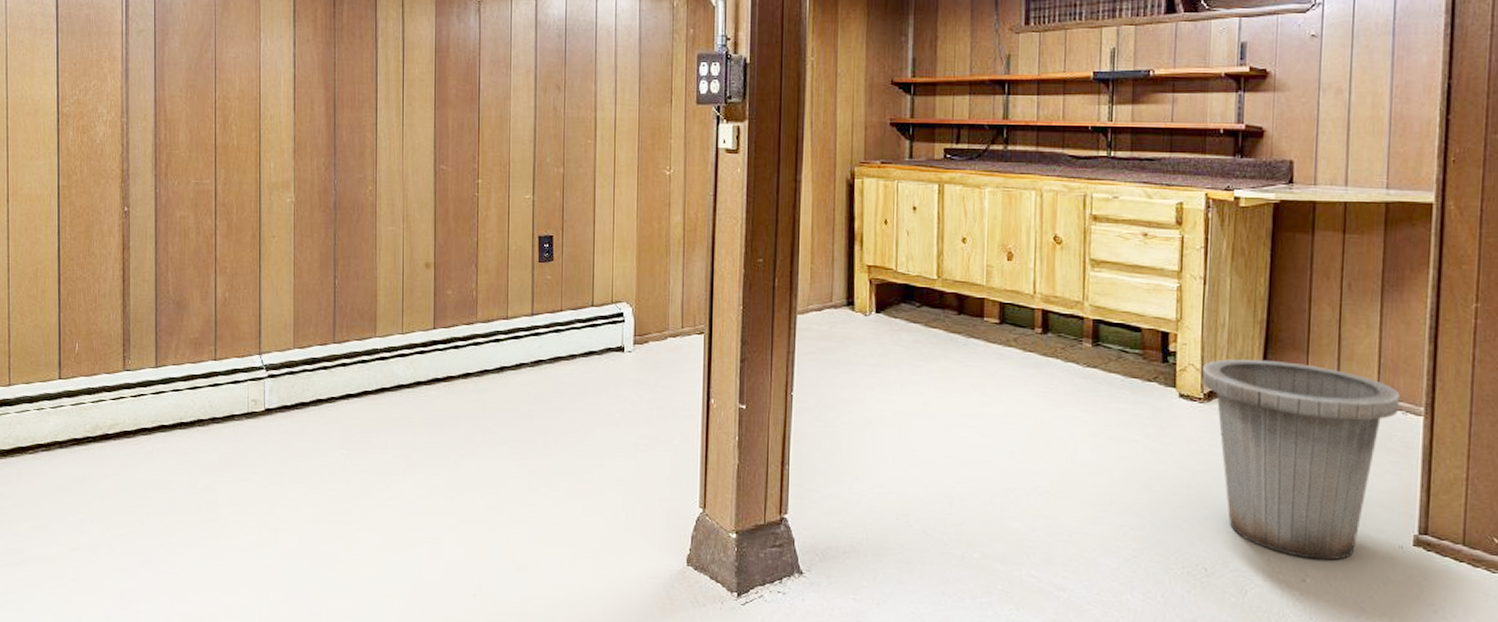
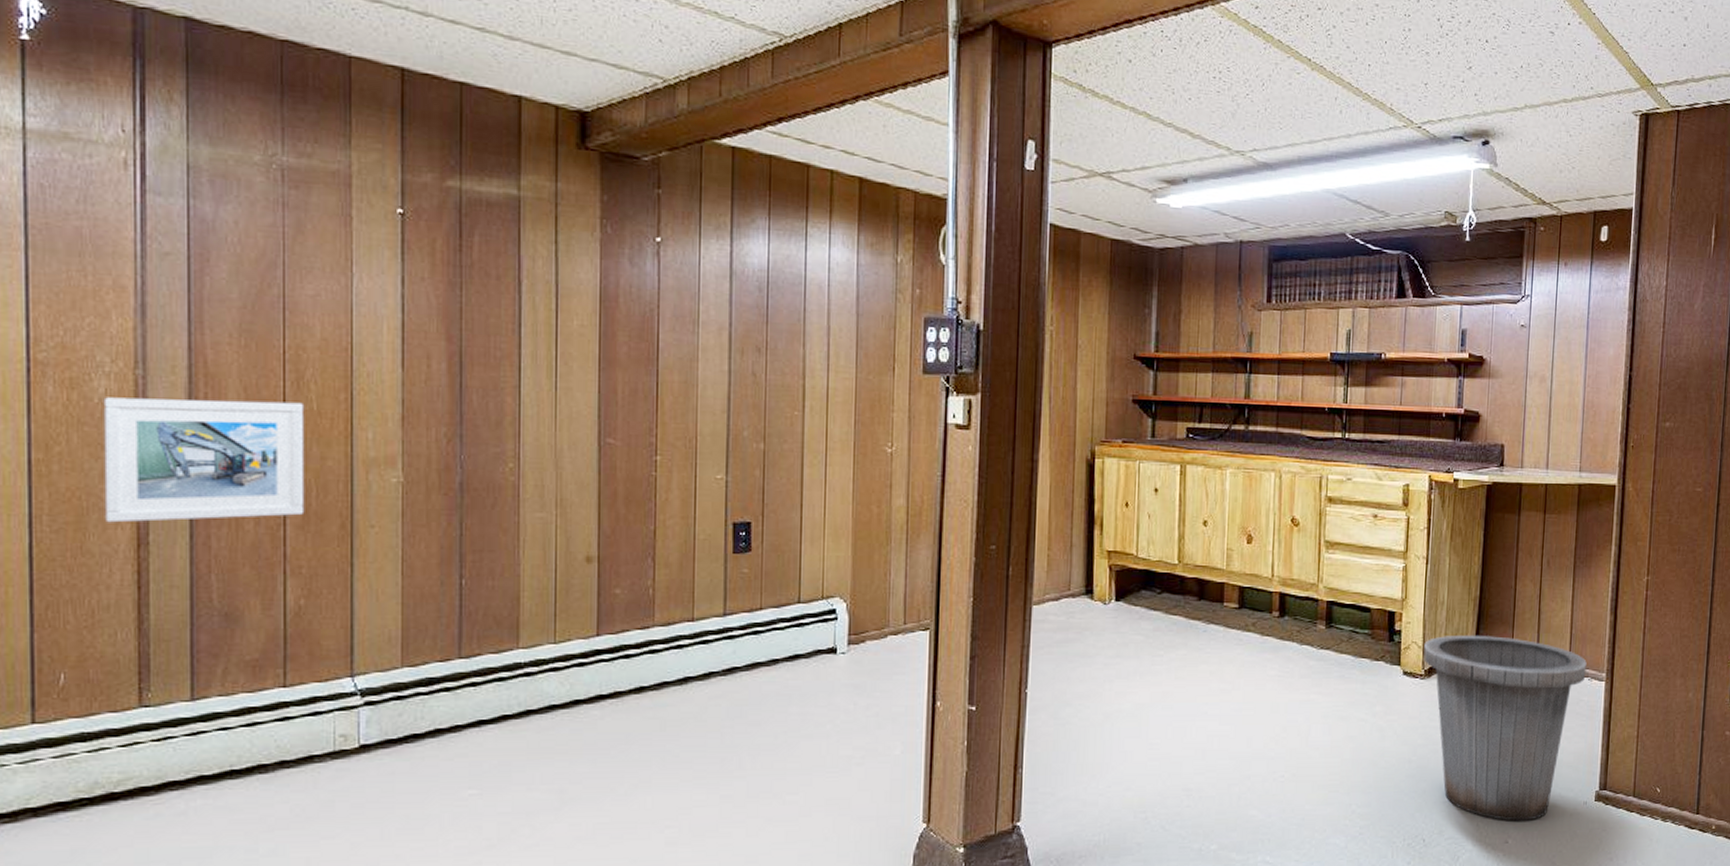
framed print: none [102,139,229,232] -> present [103,397,305,523]

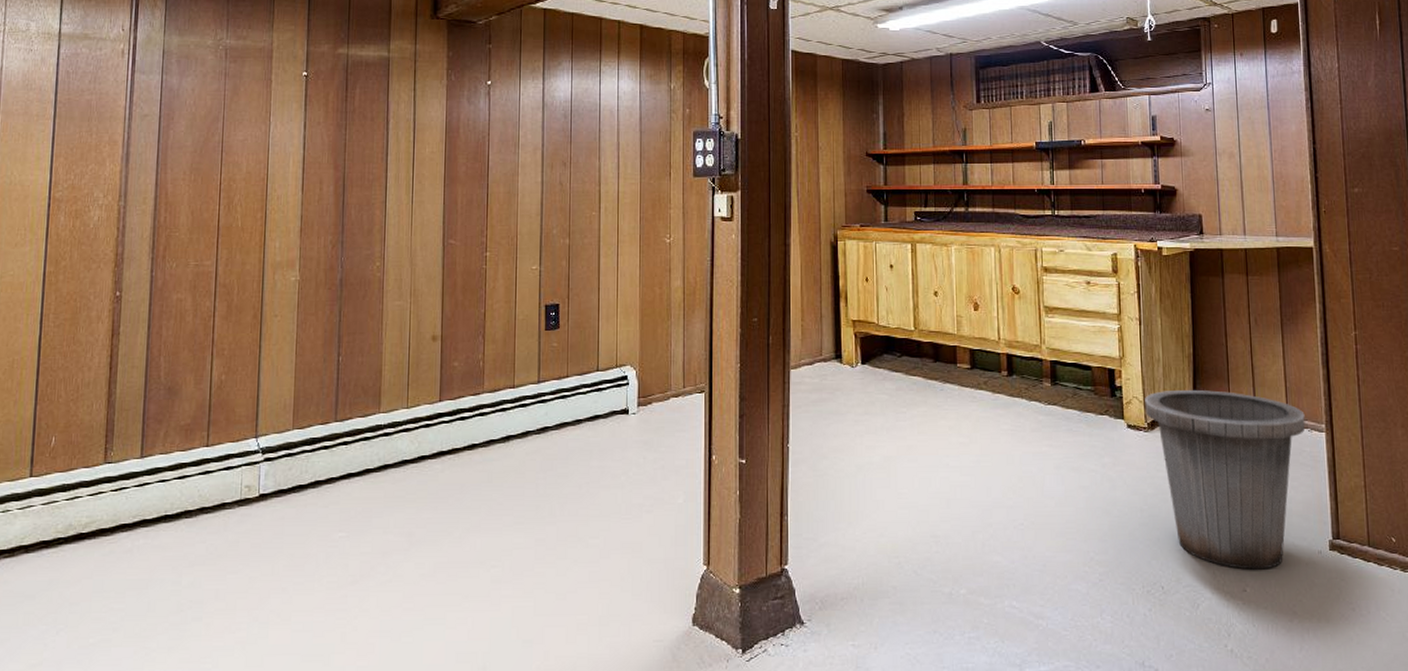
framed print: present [103,397,305,523] -> none [91,221,233,318]

